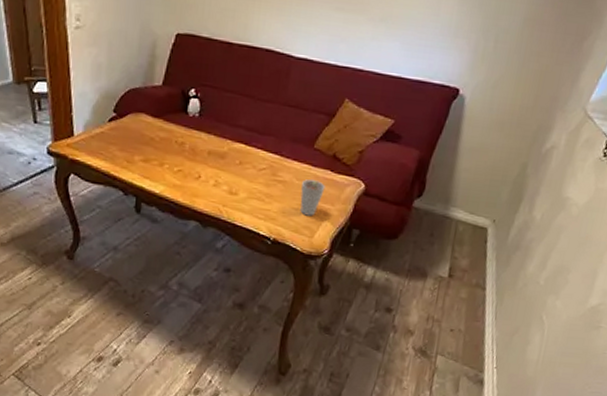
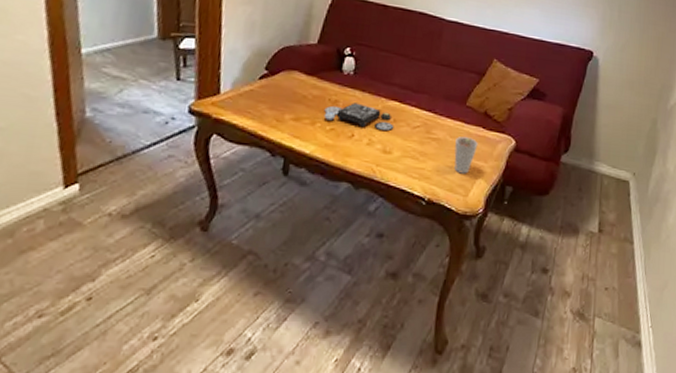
board game: none [171,145,240,174] -> present [323,102,394,132]

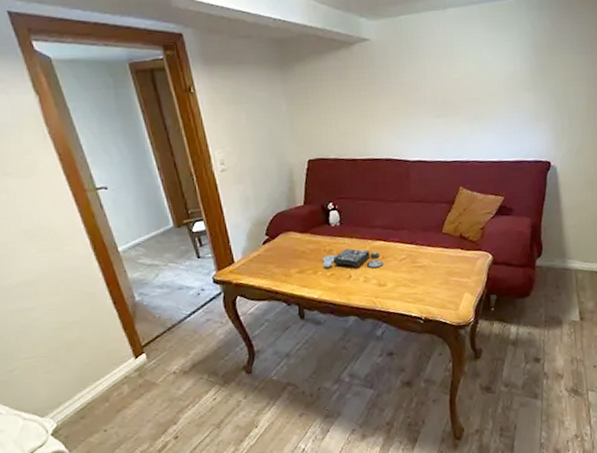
cup: present [454,137,478,174] -> none [439,259,460,292]

